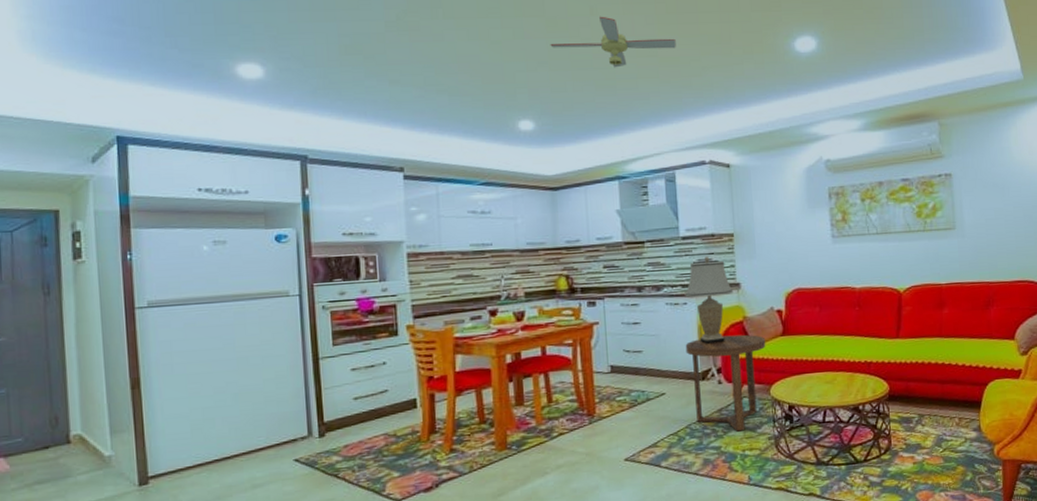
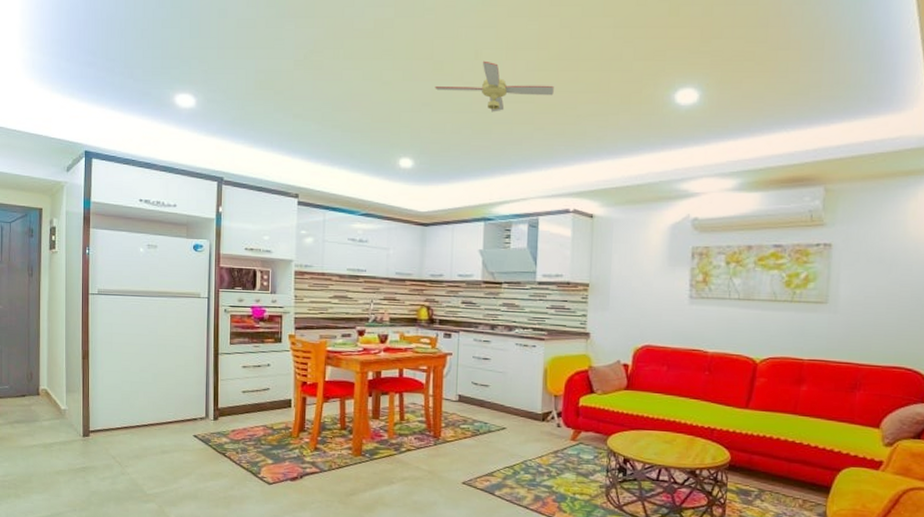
table lamp: present [684,256,734,345] -> none [534,303,582,389]
side table: present [685,334,766,432] -> none [529,382,609,475]

